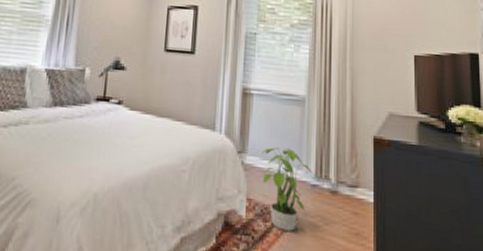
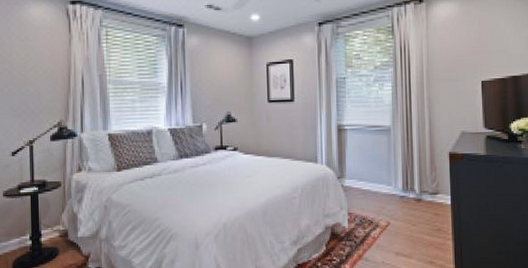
potted plant: present [260,145,314,231] -> none [356,168,401,234]

